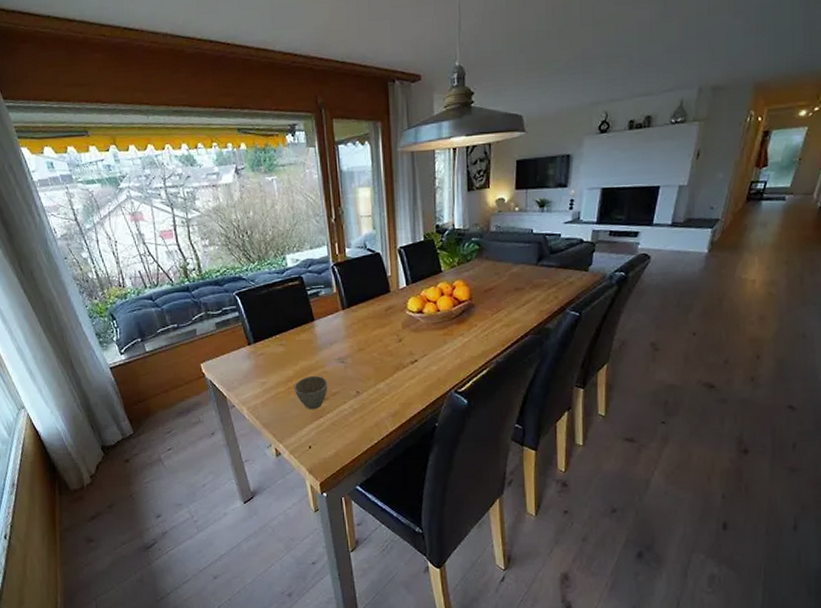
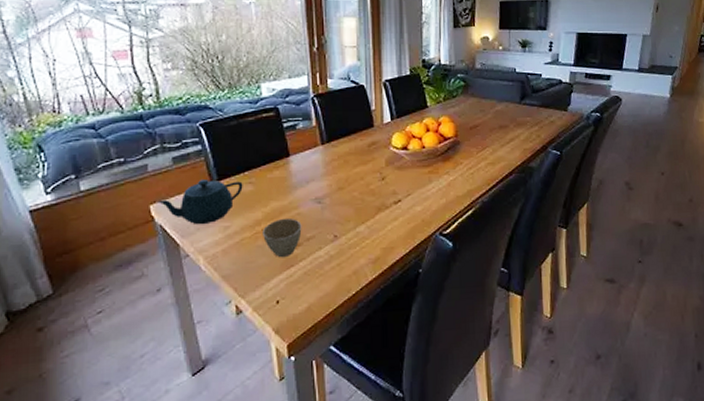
teapot: none [206,342,276,381] -> present [157,180,243,225]

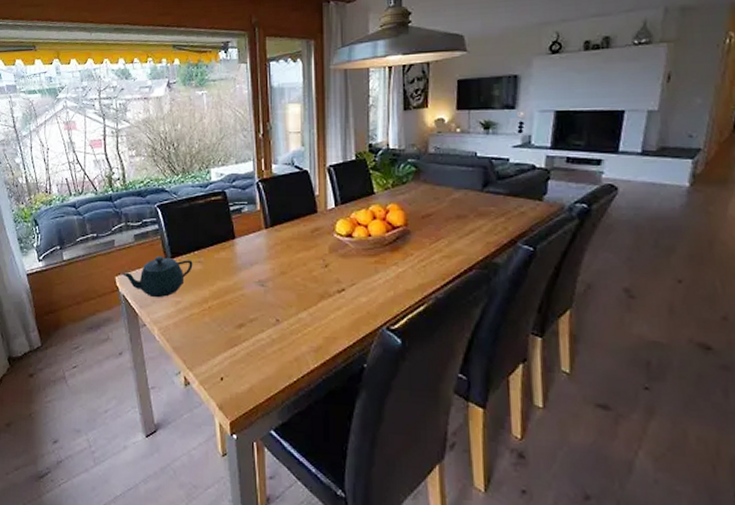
cup: present [263,218,302,258] -> none [210,298,246,337]

